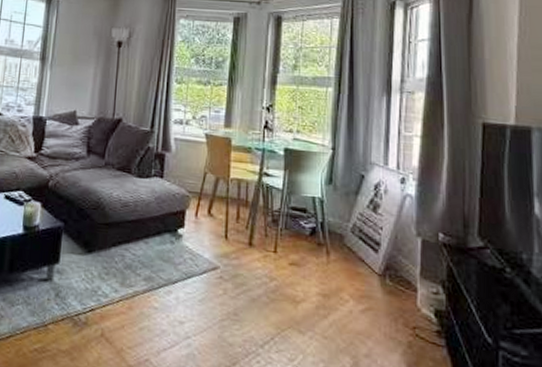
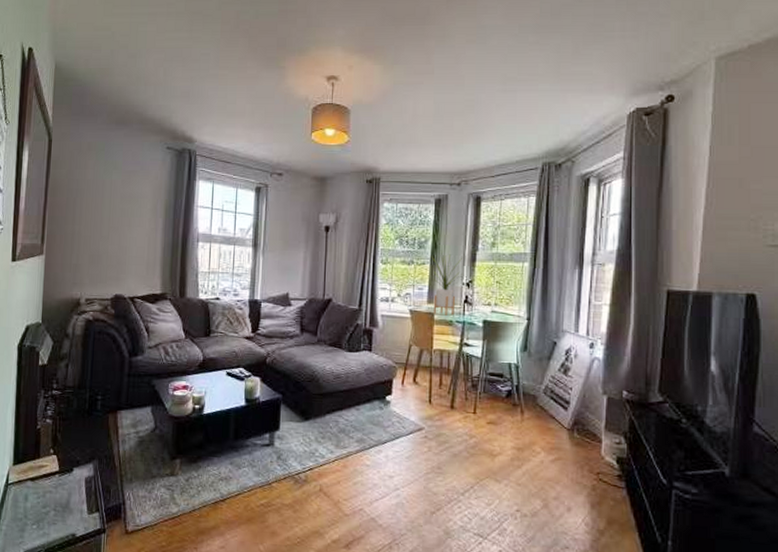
house plant: none [228,74,263,142] -> present [431,253,463,316]

